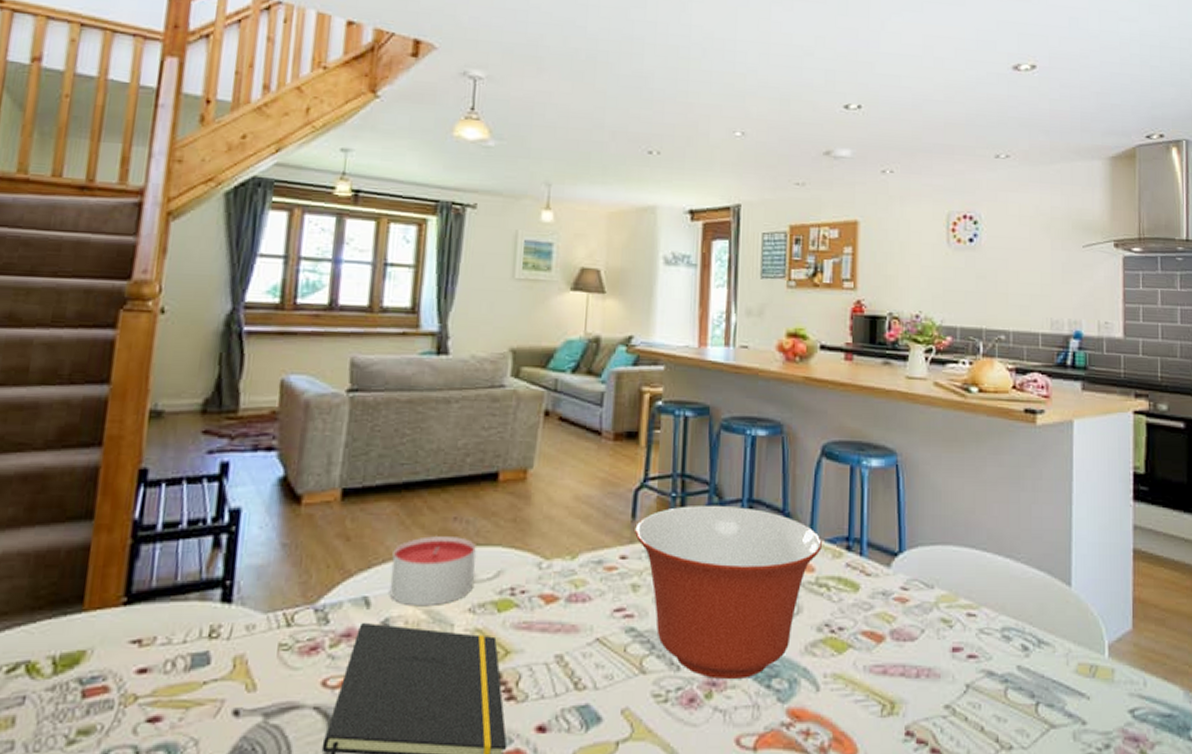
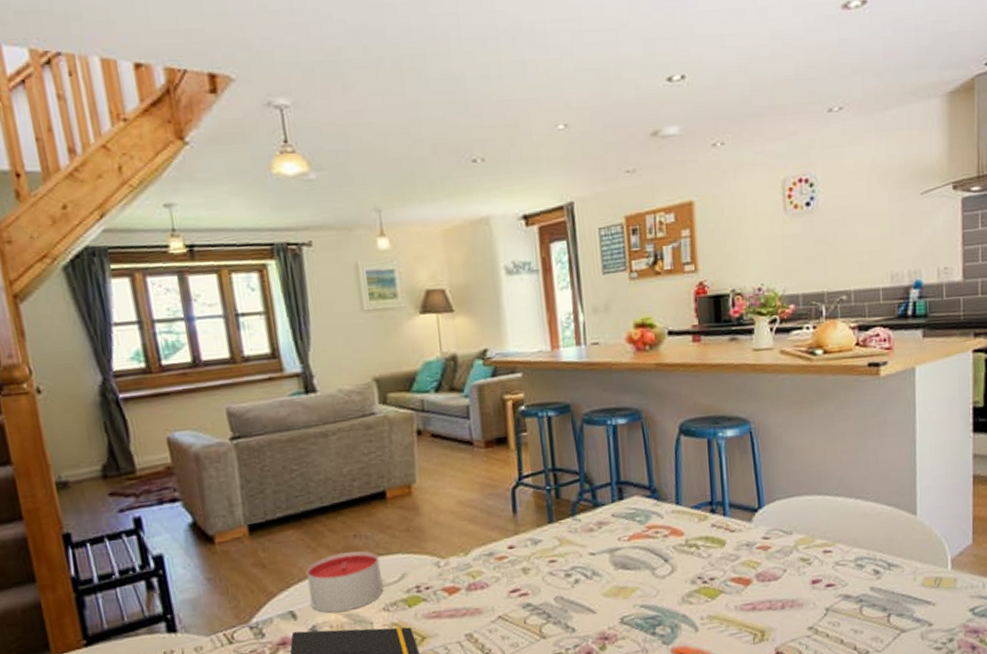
mixing bowl: present [635,505,822,678] -> none [517,489,688,634]

